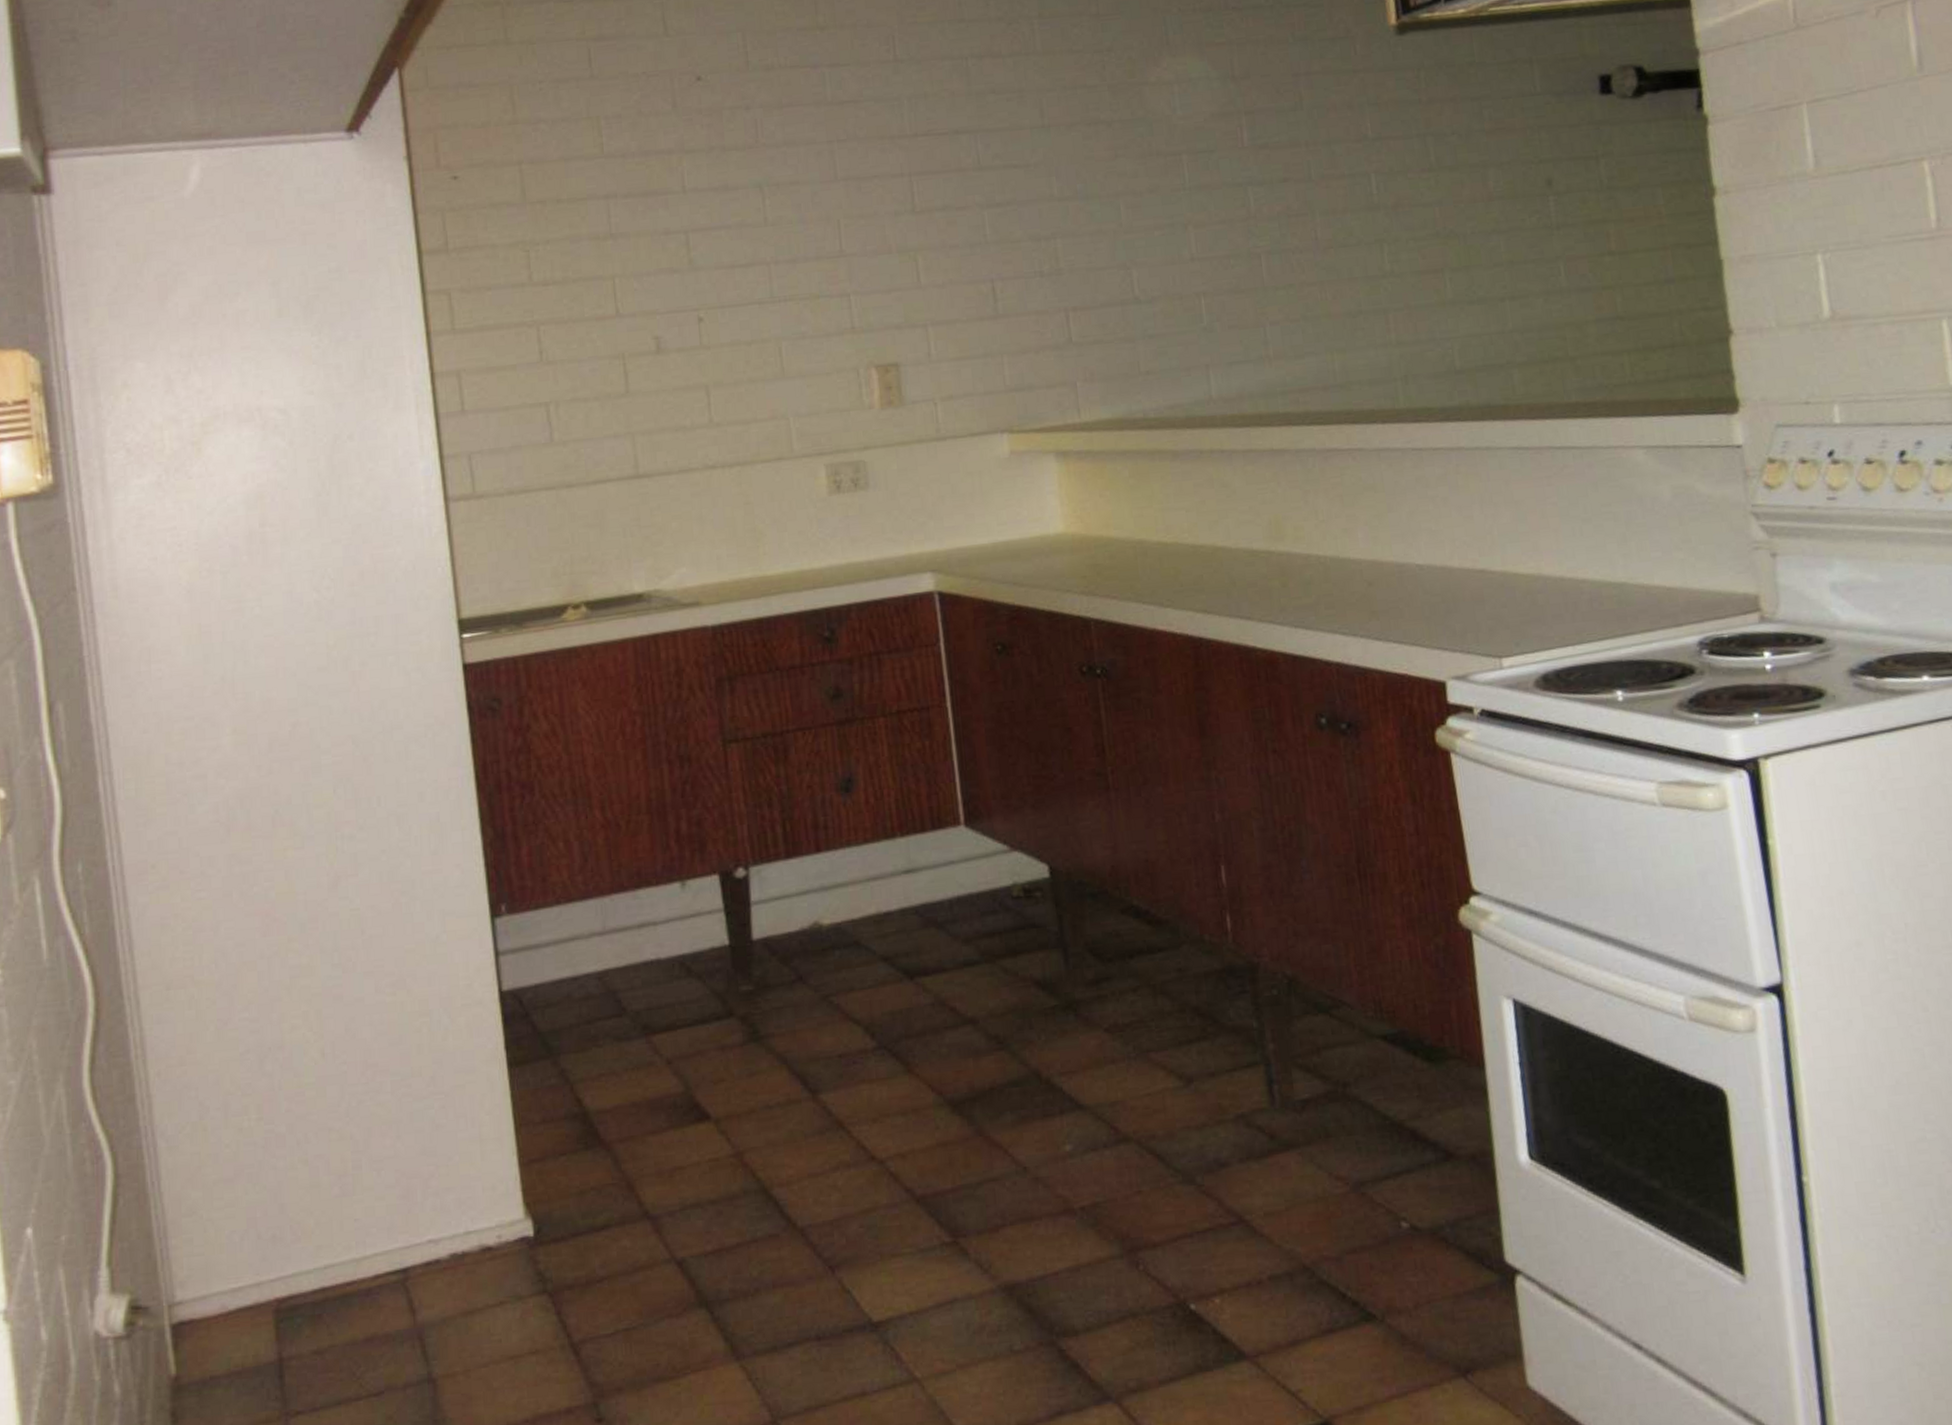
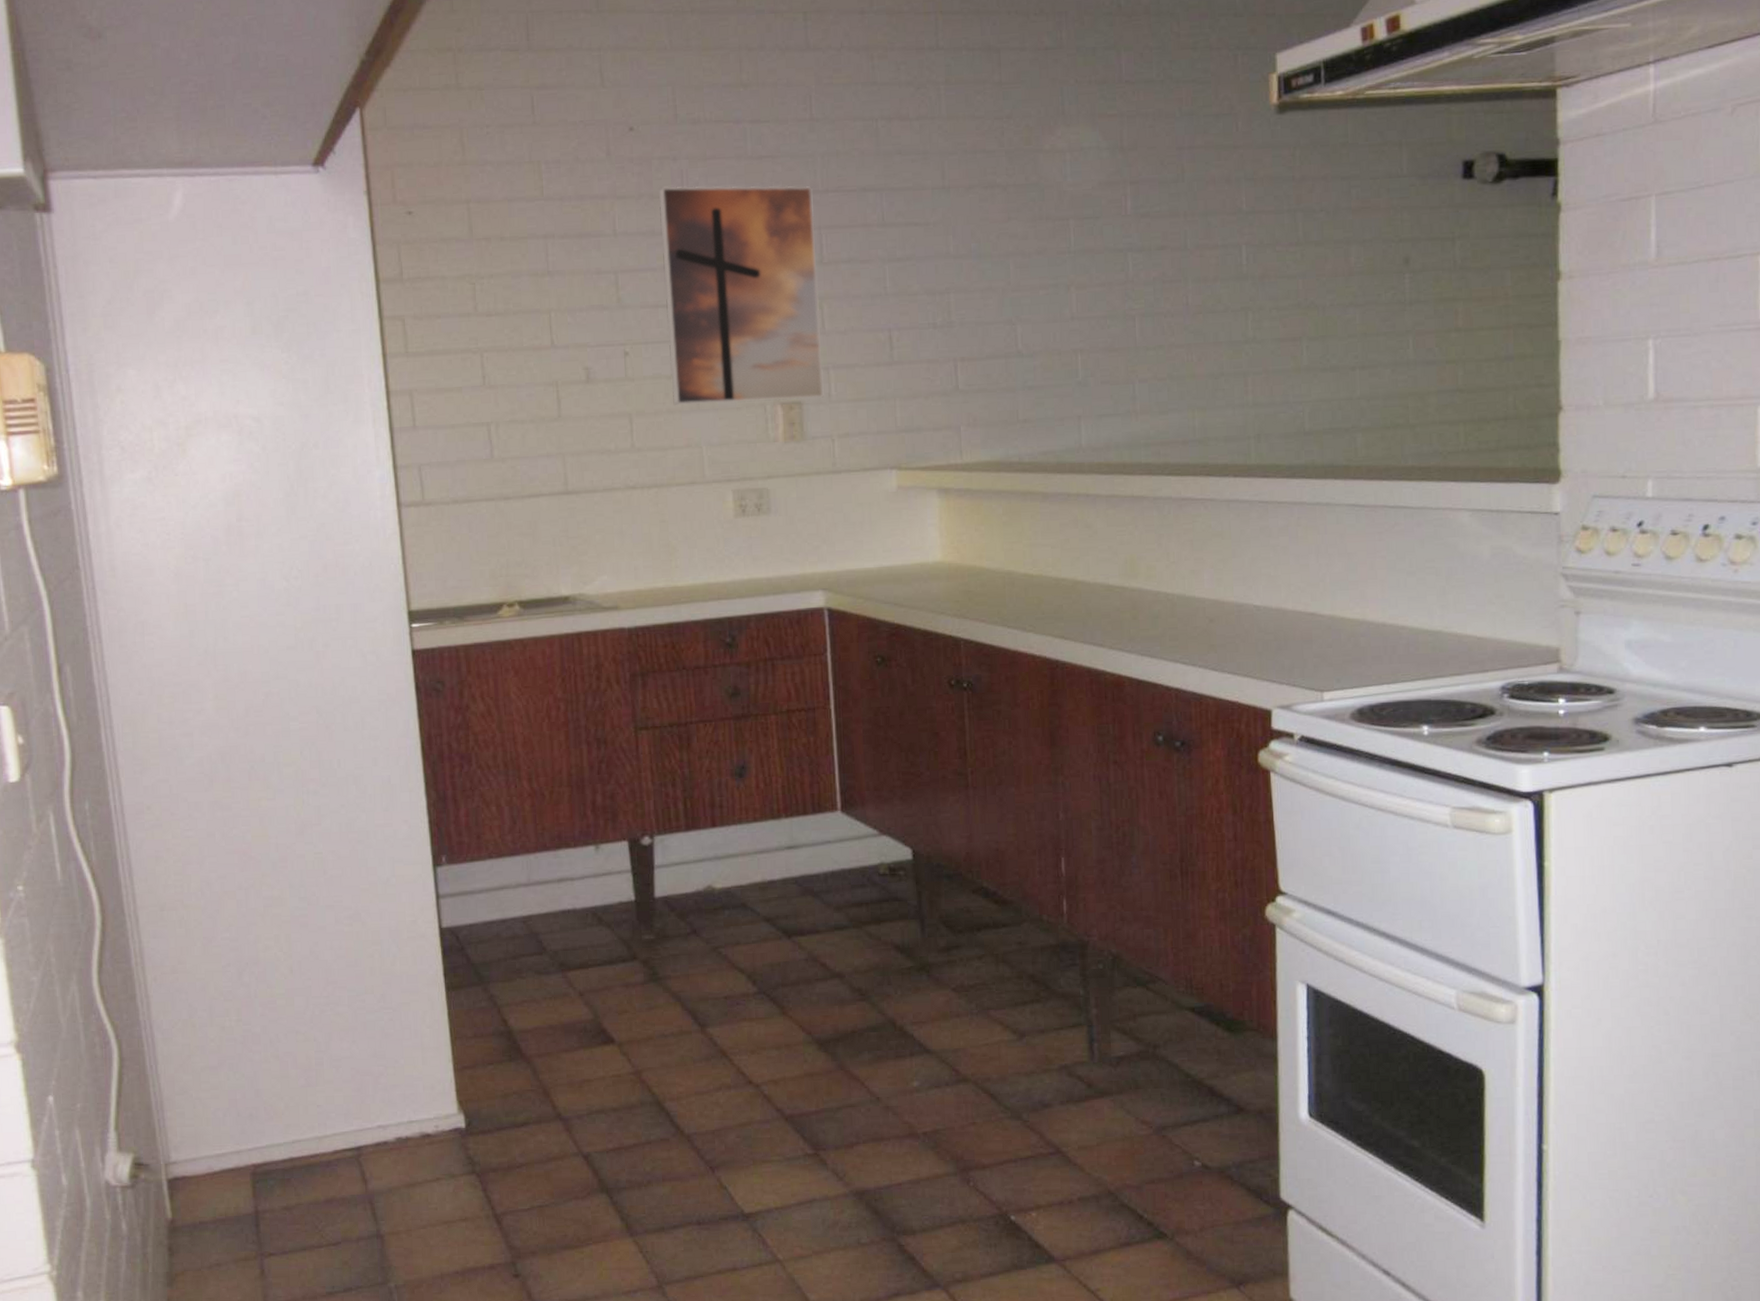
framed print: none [731,131,923,375] -> present [658,185,824,406]

